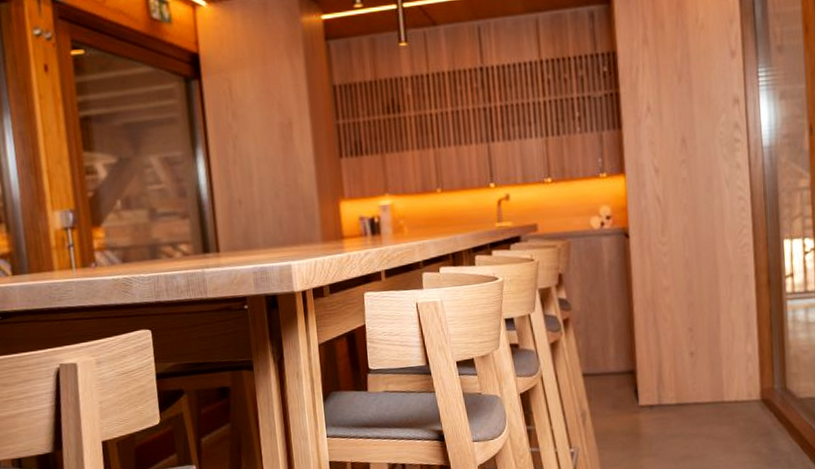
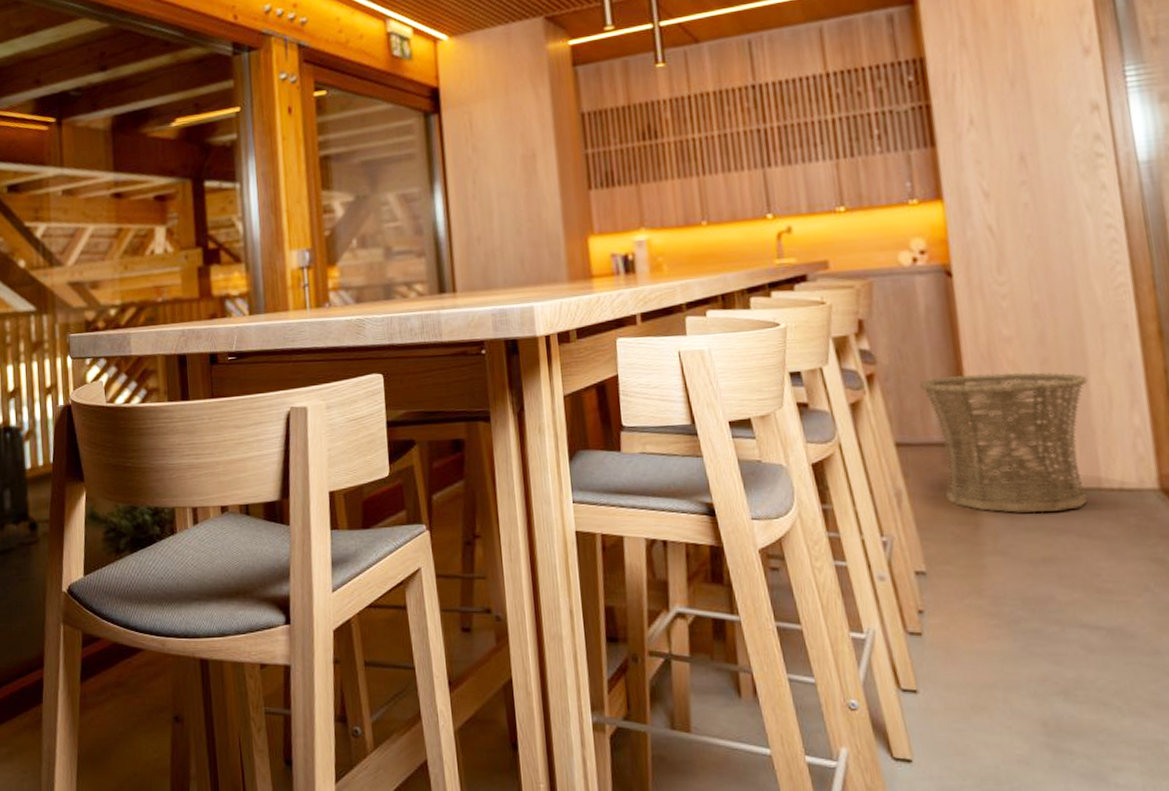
basket: none [602,314,719,424] -> present [919,372,1088,513]

